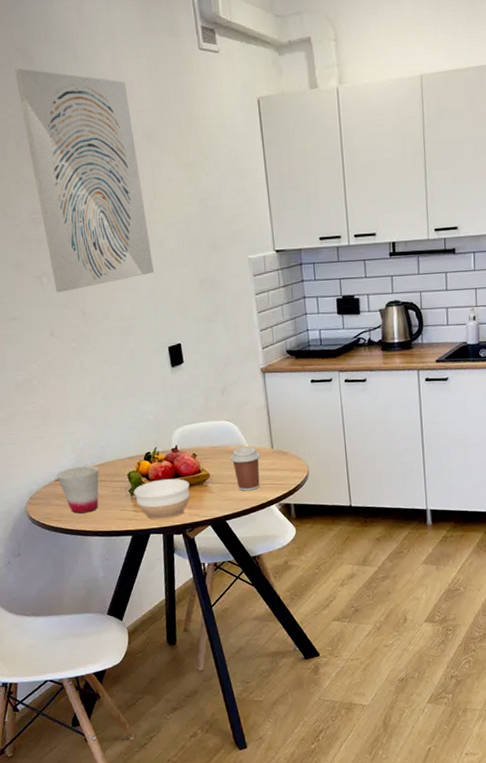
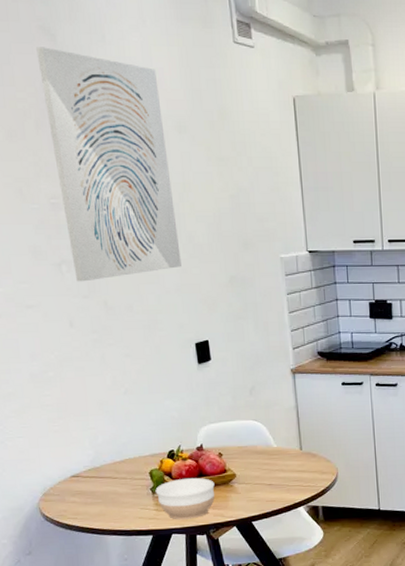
cup: present [57,465,99,514] -> none [73,462,119,512]
coffee cup: present [230,447,261,491] -> none [257,448,289,492]

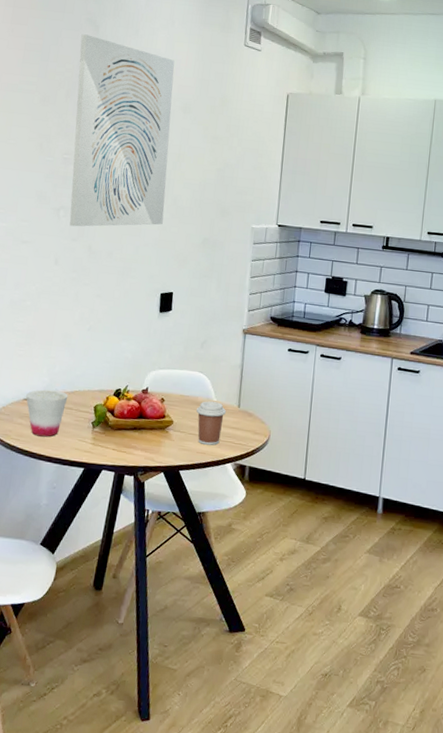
cup: none [73,462,119,512] -> present [26,389,68,437]
bowl: present [155,477,215,520] -> none [96,417,152,459]
coffee cup: none [257,448,289,492] -> present [196,401,227,446]

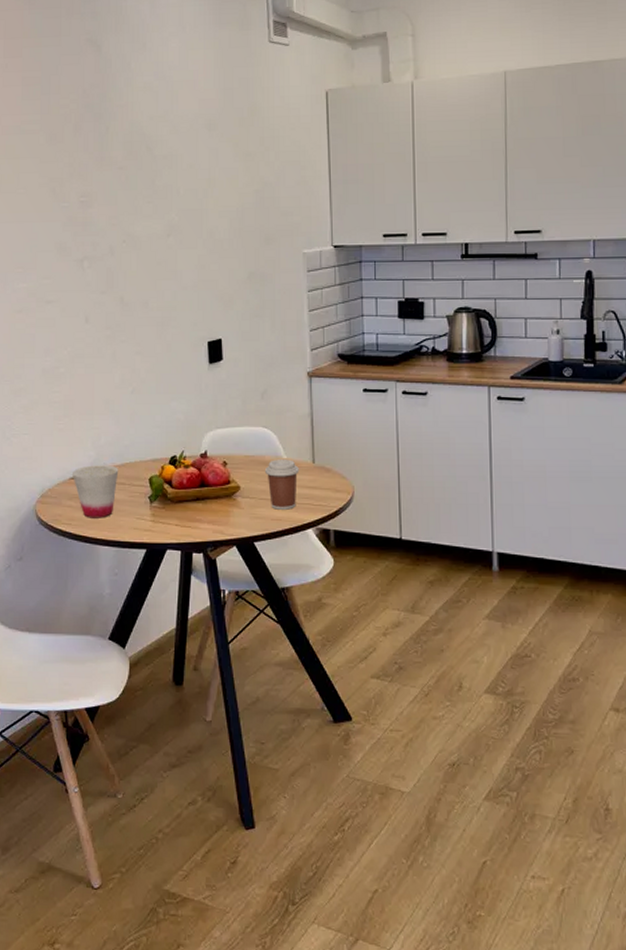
wall art: present [69,34,175,227] -> none [82,57,200,278]

